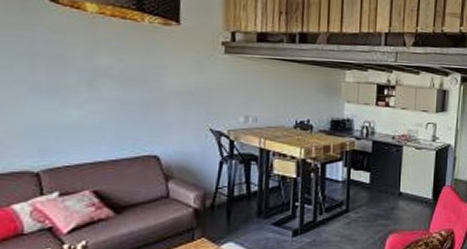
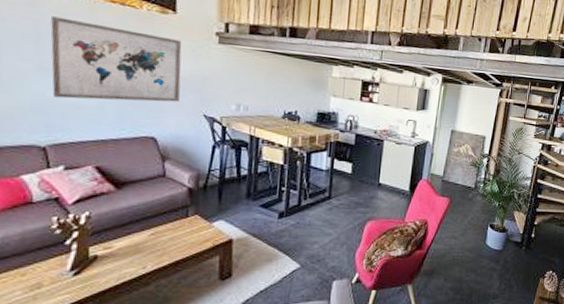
wall art: none [46,34,186,119] -> present [50,16,182,103]

